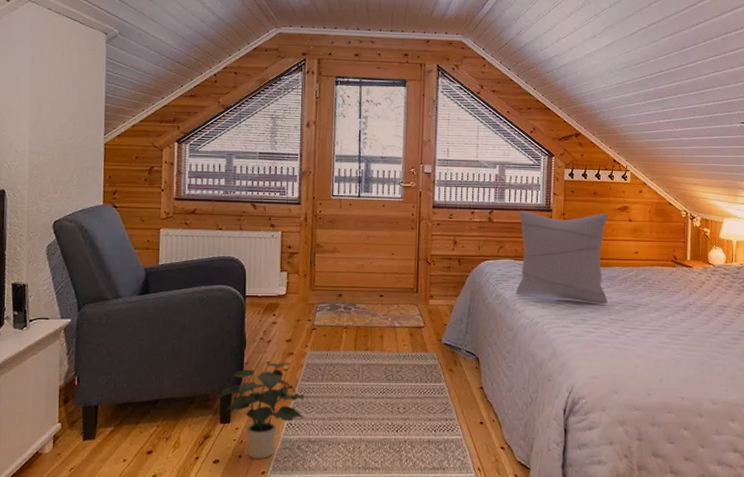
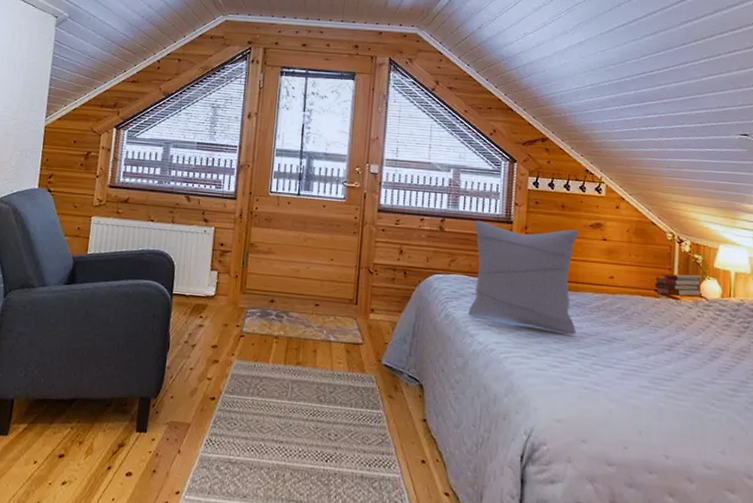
potted plant: present [219,362,305,460] -> none [137,369,228,477]
books: none [672,245,710,265] -> present [655,273,702,297]

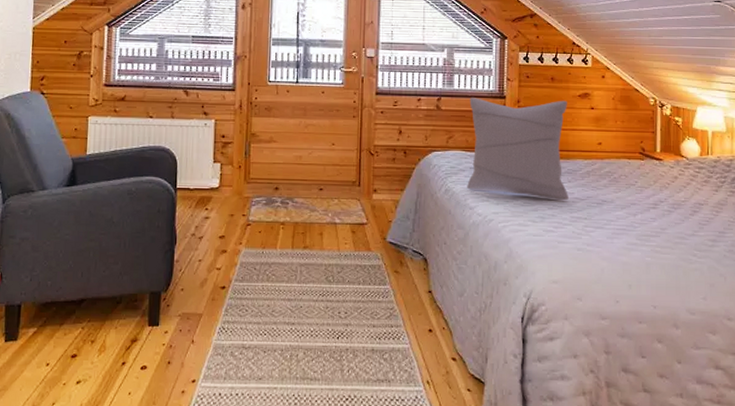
books: present [655,273,702,297] -> none [640,135,682,158]

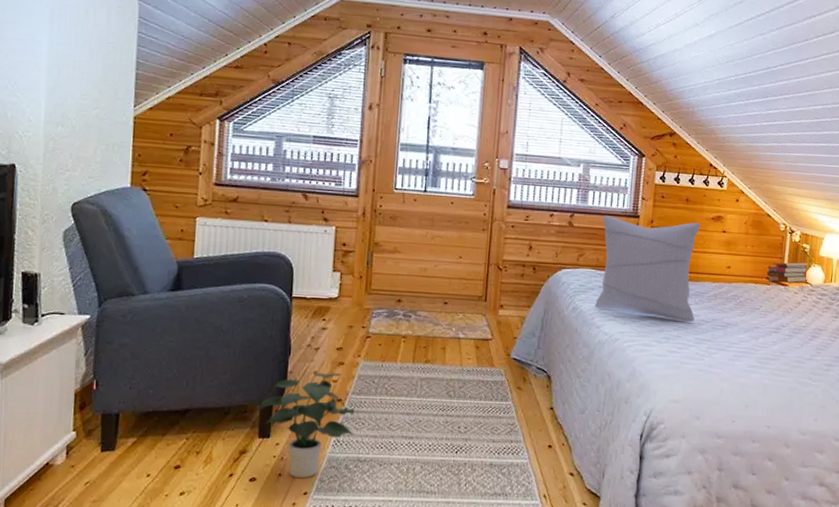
potted plant: none [147,261,239,366] -> present [258,372,355,479]
books: none [640,135,682,158] -> present [767,261,808,283]

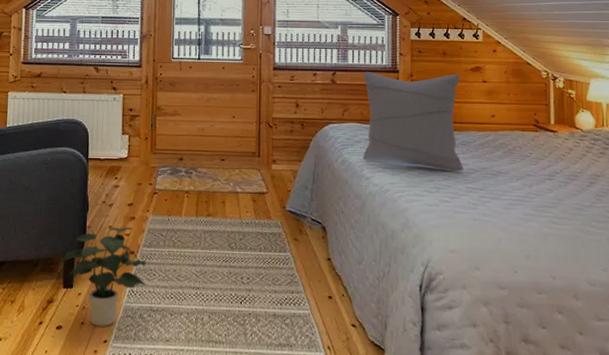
books: present [767,261,808,283] -> none [534,108,577,130]

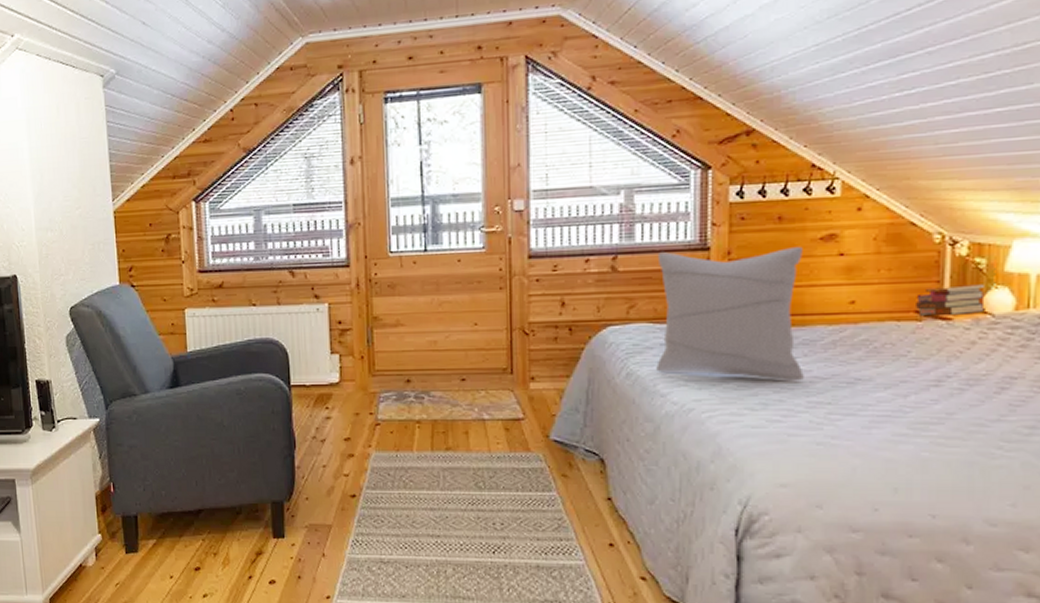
potted plant: present [62,227,147,327] -> none [269,466,374,582]
books: none [534,108,577,130] -> present [916,284,986,317]

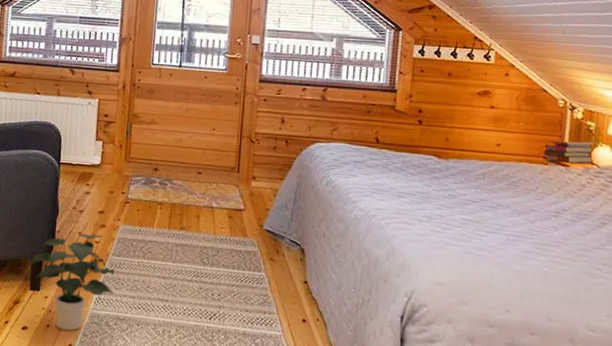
potted plant: none [269,466,374,582] -> present [30,233,115,332]
pillow: present [656,246,804,382] -> none [350,89,465,202]

